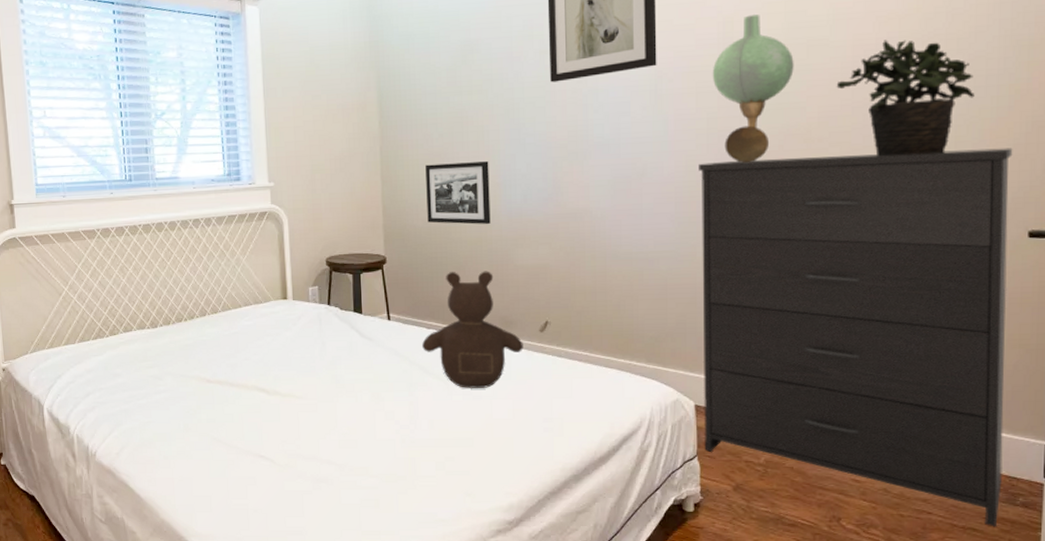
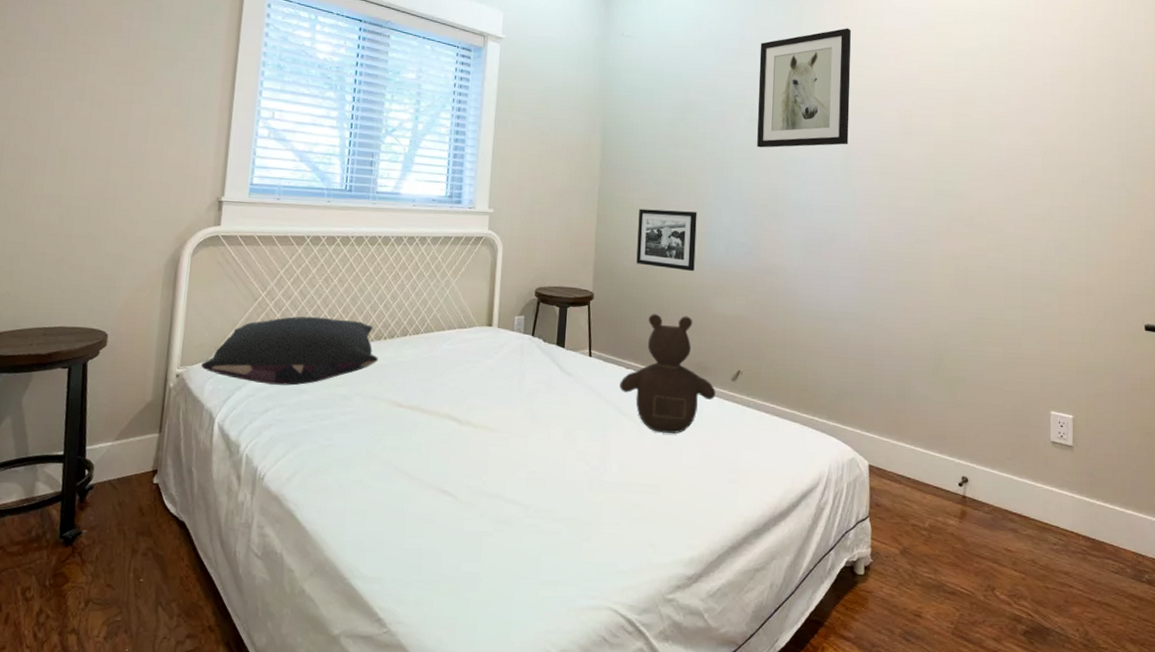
pillow: none [23,305,182,371] -> present [201,316,378,386]
dresser: present [699,147,1013,527] -> none [876,235,1131,603]
wall lamp: present [712,14,794,163] -> none [893,112,960,239]
potted plant: present [836,40,975,157] -> none [993,147,1101,250]

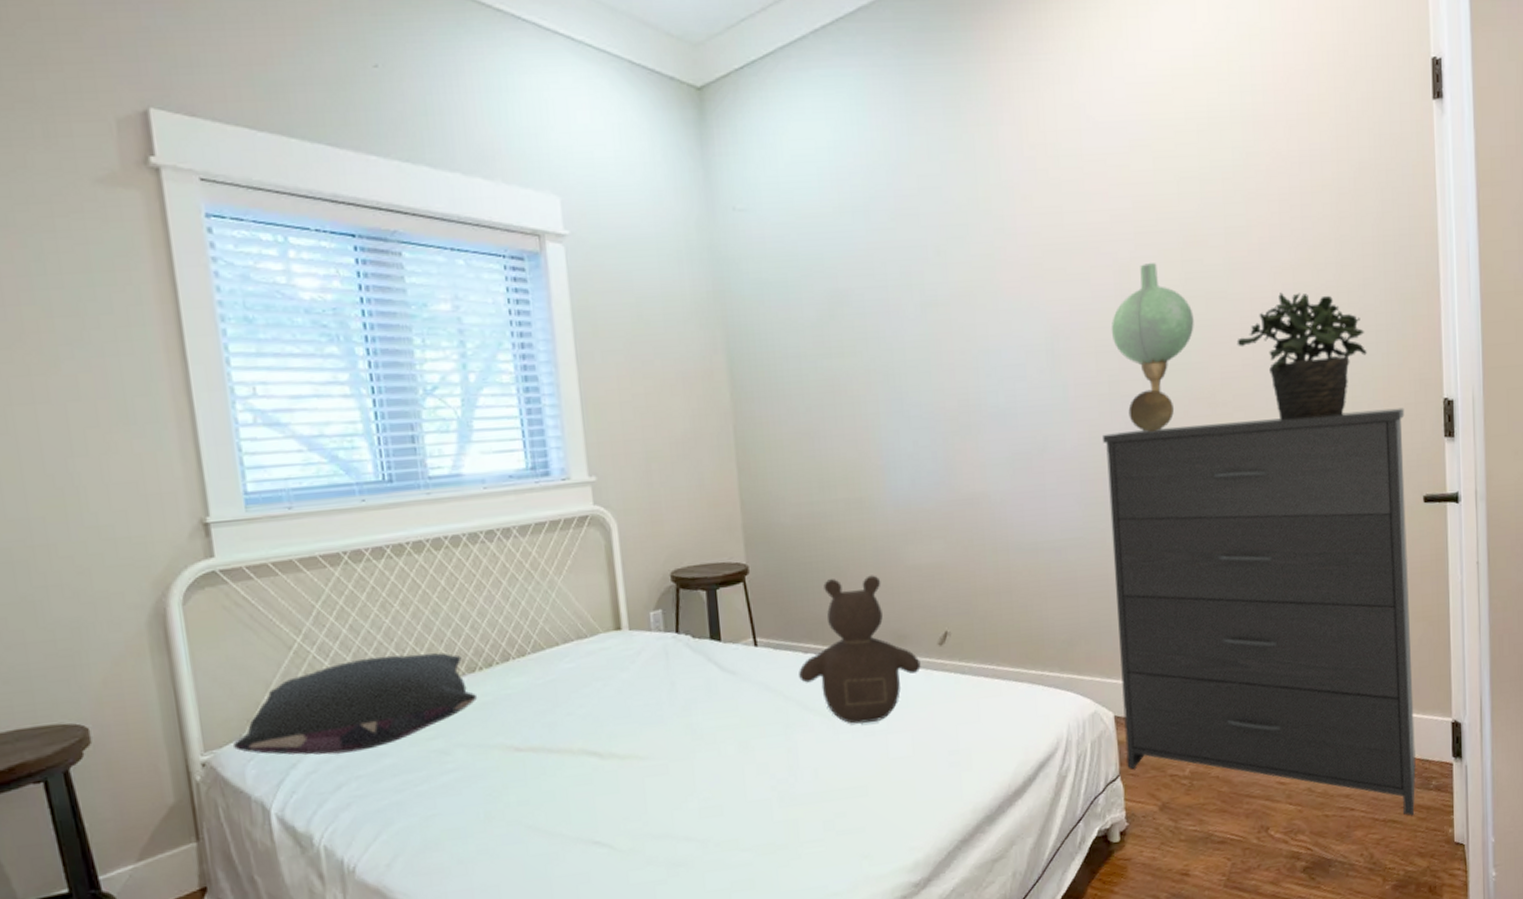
picture frame: present [636,209,697,272] -> none [791,439,874,520]
wall art: present [757,28,851,148] -> none [923,161,1052,342]
dresser: none [876,235,1131,603] -> present [1103,407,1416,816]
wall lamp: none [893,112,960,239] -> present [1111,263,1194,432]
potted plant: none [993,147,1101,250] -> present [1237,292,1367,421]

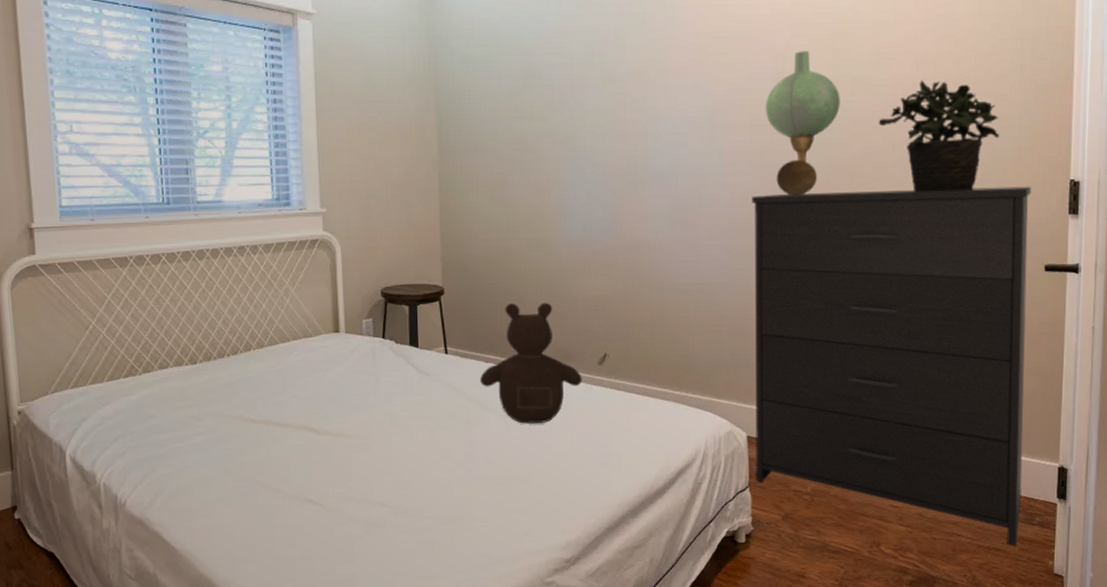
pillow: present [233,652,477,755] -> none [42,339,224,413]

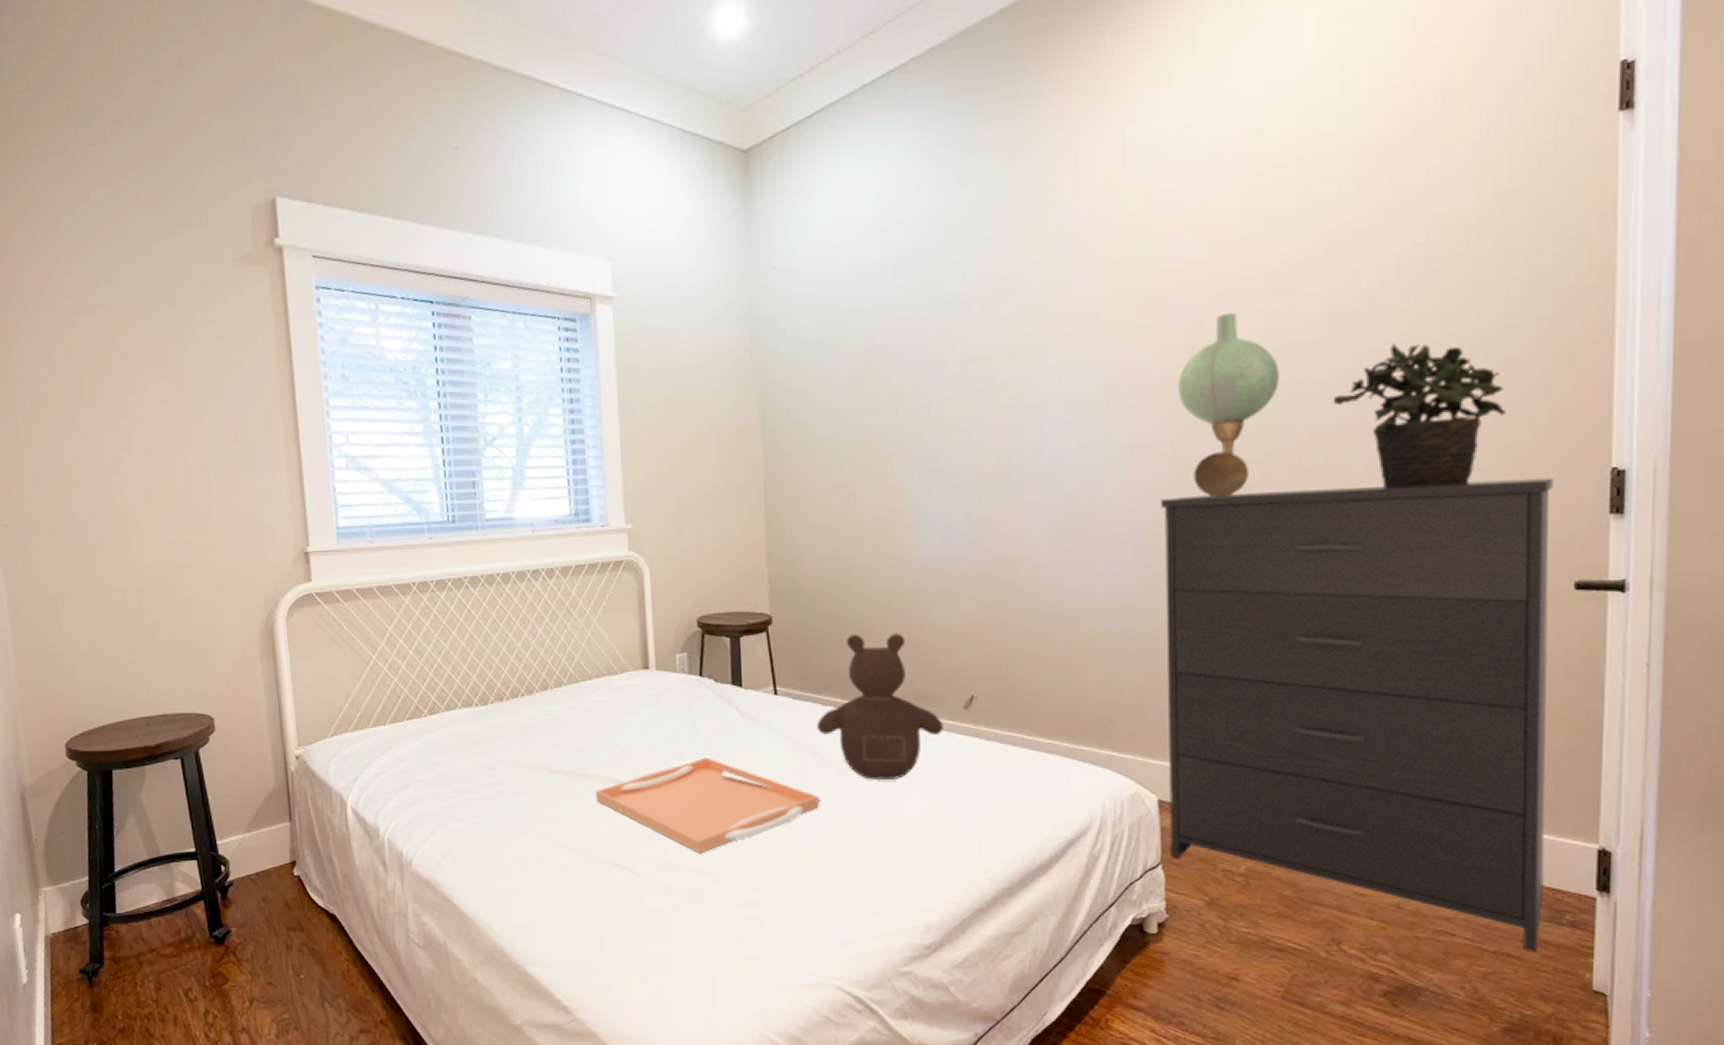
serving tray: none [292,407,481,489] -> present [596,757,819,854]

